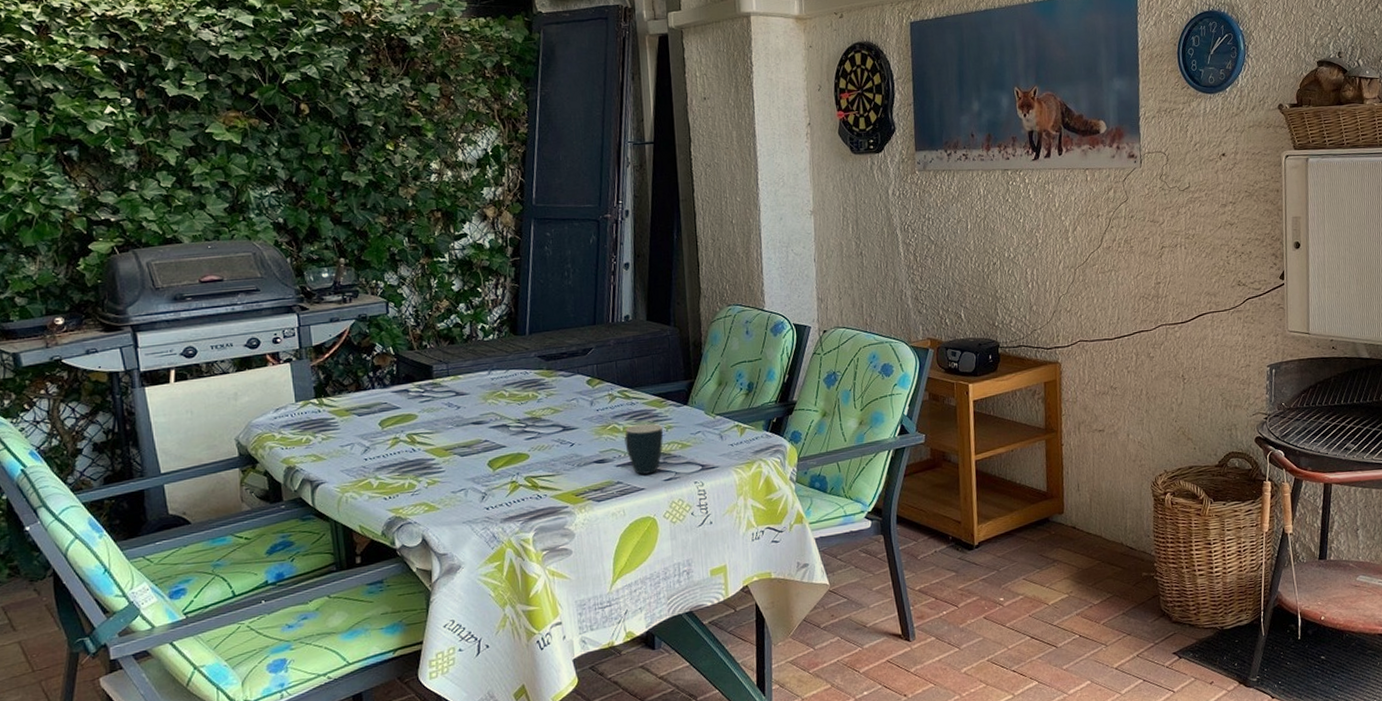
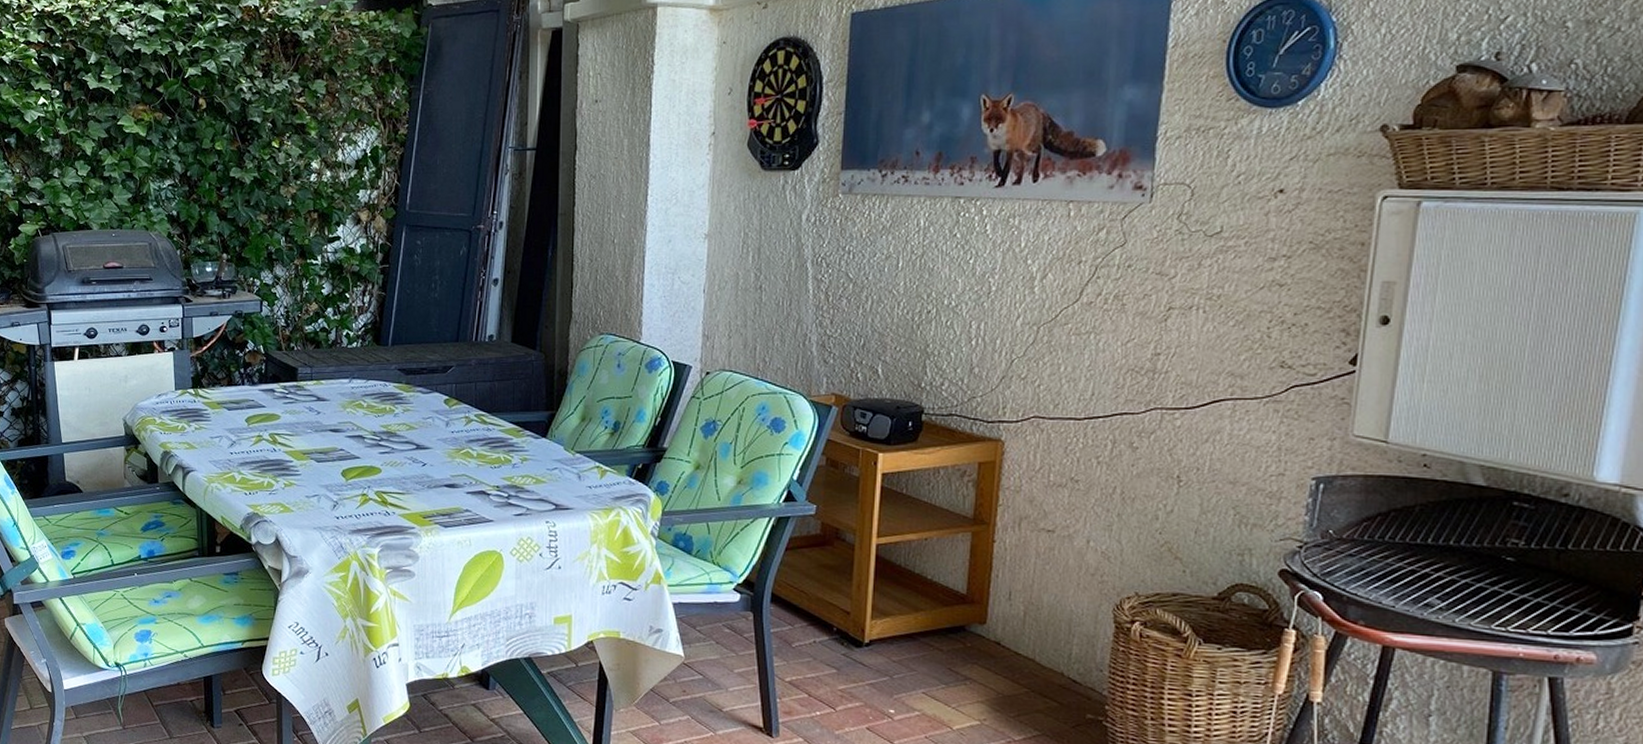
mug: present [624,423,663,475] -> none [477,452,519,506]

